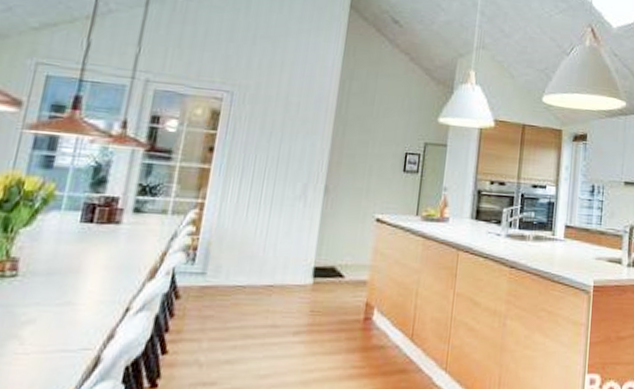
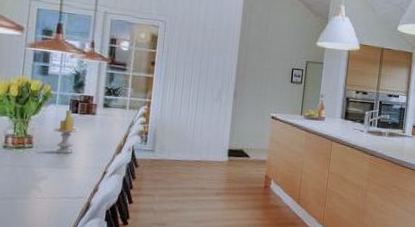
candle: none [52,217,94,284] -> present [52,109,79,154]

